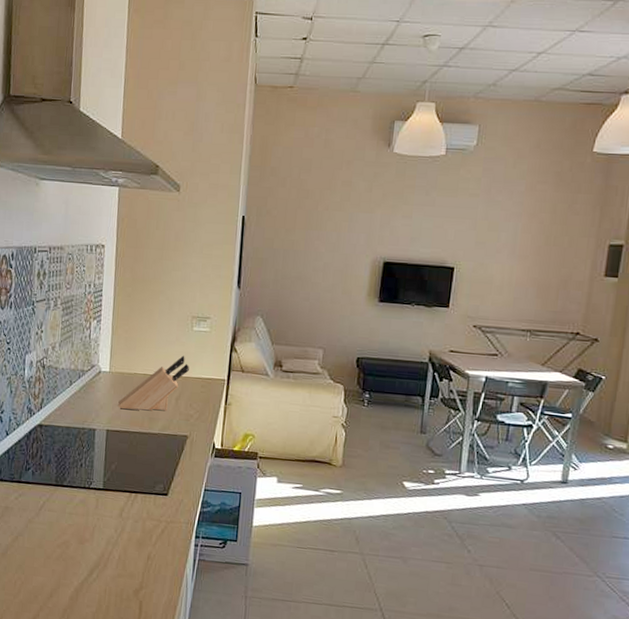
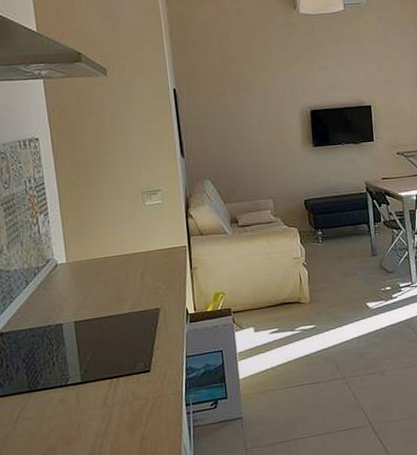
knife block: present [118,355,189,411] -> none [82,231,149,298]

